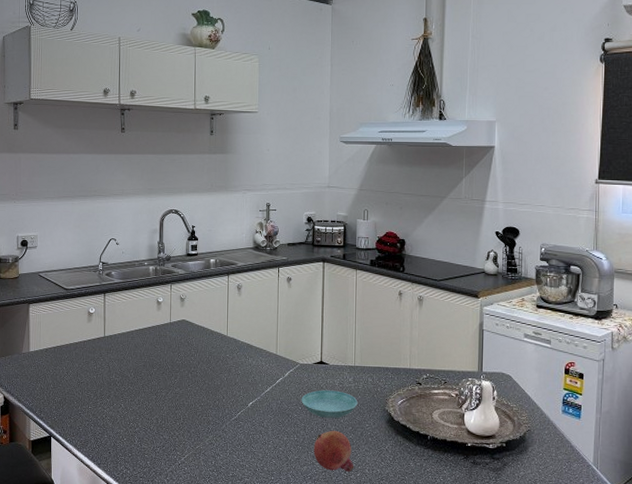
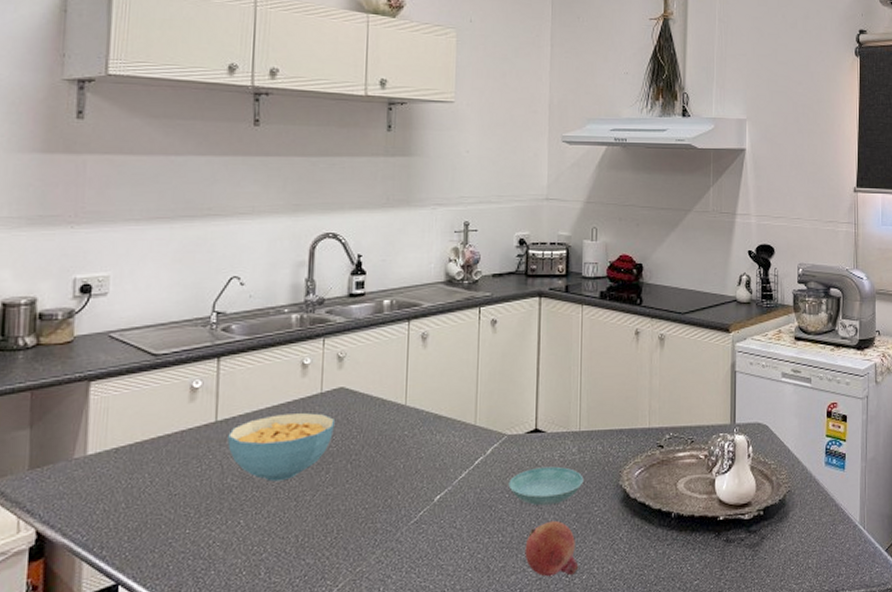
cereal bowl: none [112,335,180,381] -> present [228,413,336,482]

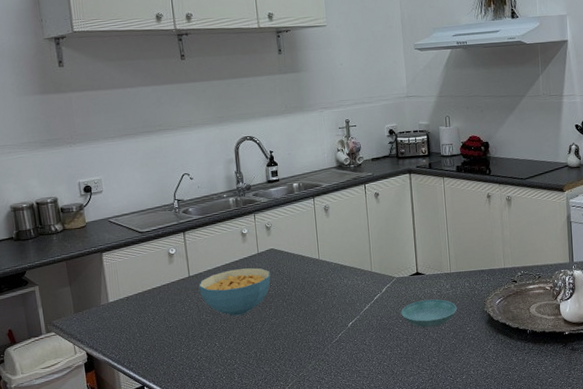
fruit: present [524,520,579,577] -> none [418,337,460,377]

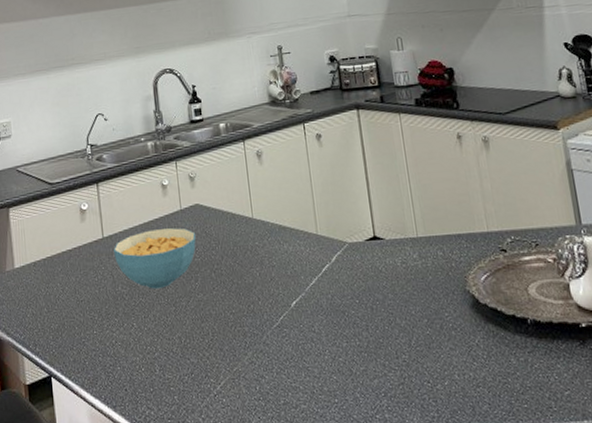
saucer: present [401,299,457,328] -> none [356,272,430,312]

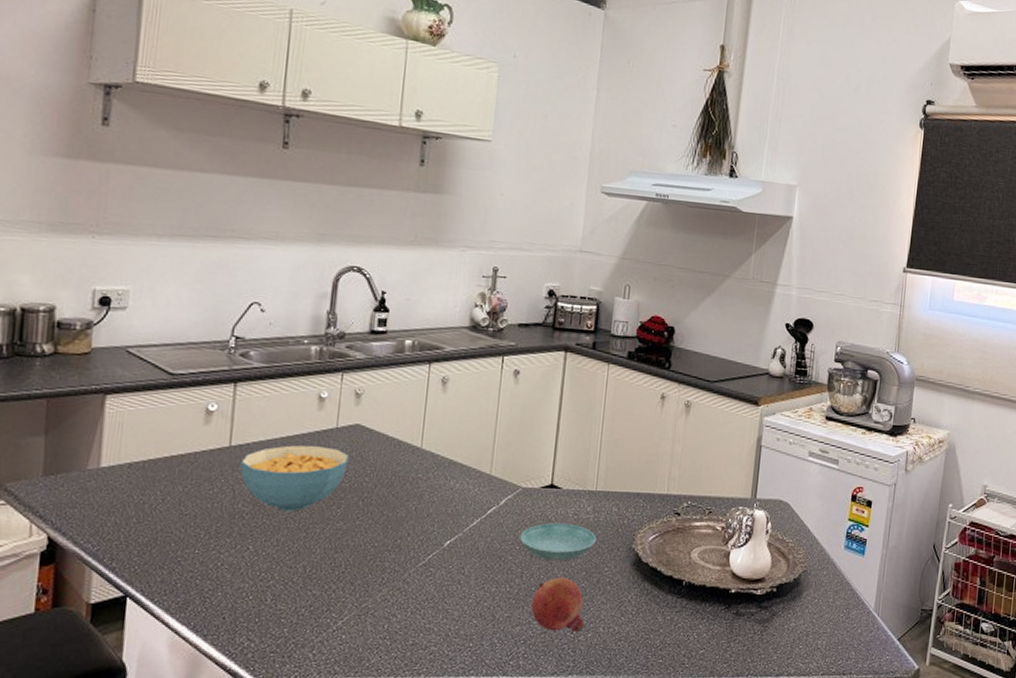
saucer: none [356,272,430,312] -> present [519,523,597,562]
fruit: none [382,326,440,382] -> present [531,576,585,632]

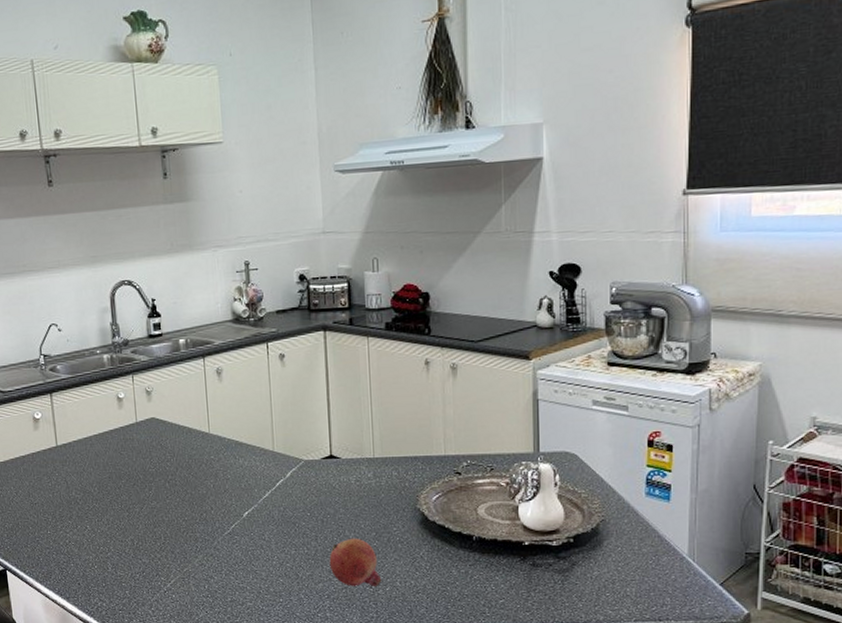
cereal bowl: present [240,445,350,511] -> none [68,439,151,496]
saucer: present [519,523,597,562] -> none [309,489,381,525]

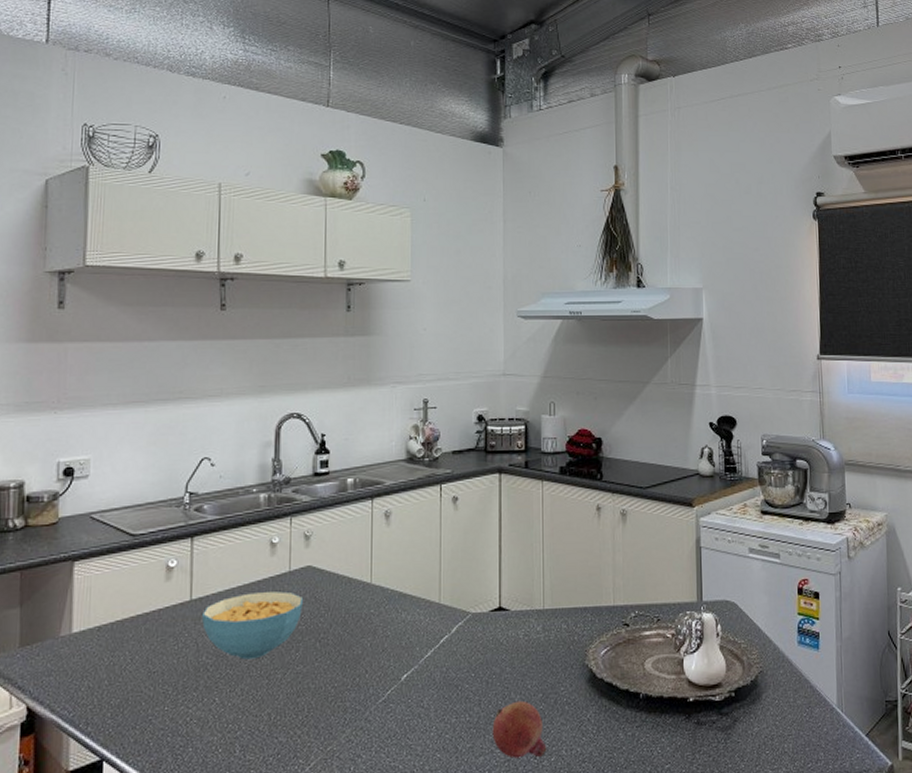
cereal bowl: none [68,439,151,496] -> present [202,591,304,660]

